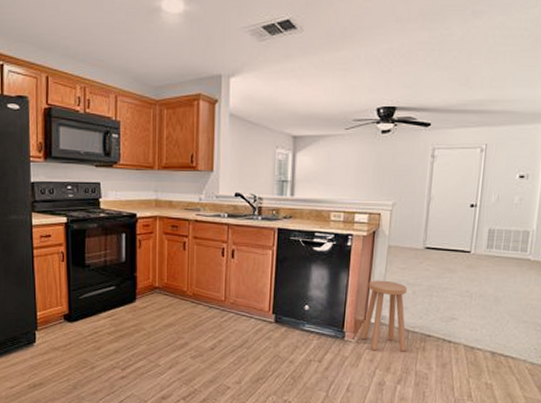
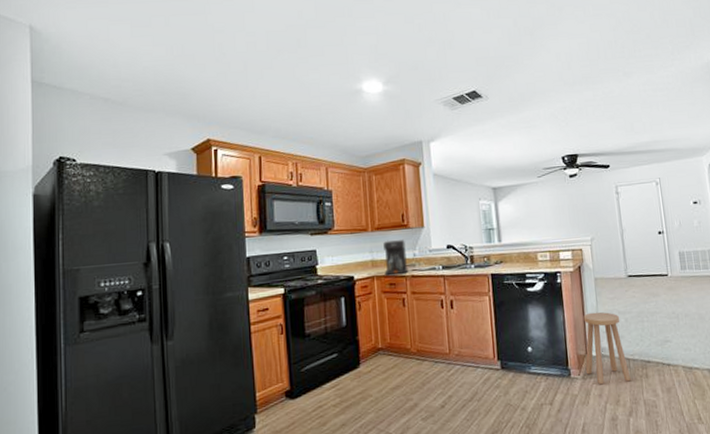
coffee maker: none [167,180,193,217] -> present [383,240,409,276]

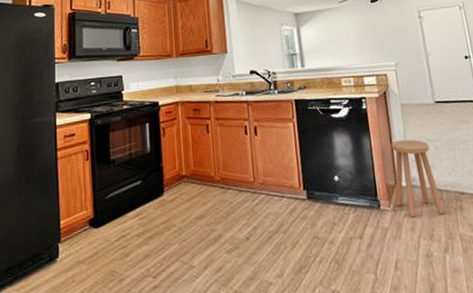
coffee maker: present [383,240,409,276] -> none [187,65,212,102]

